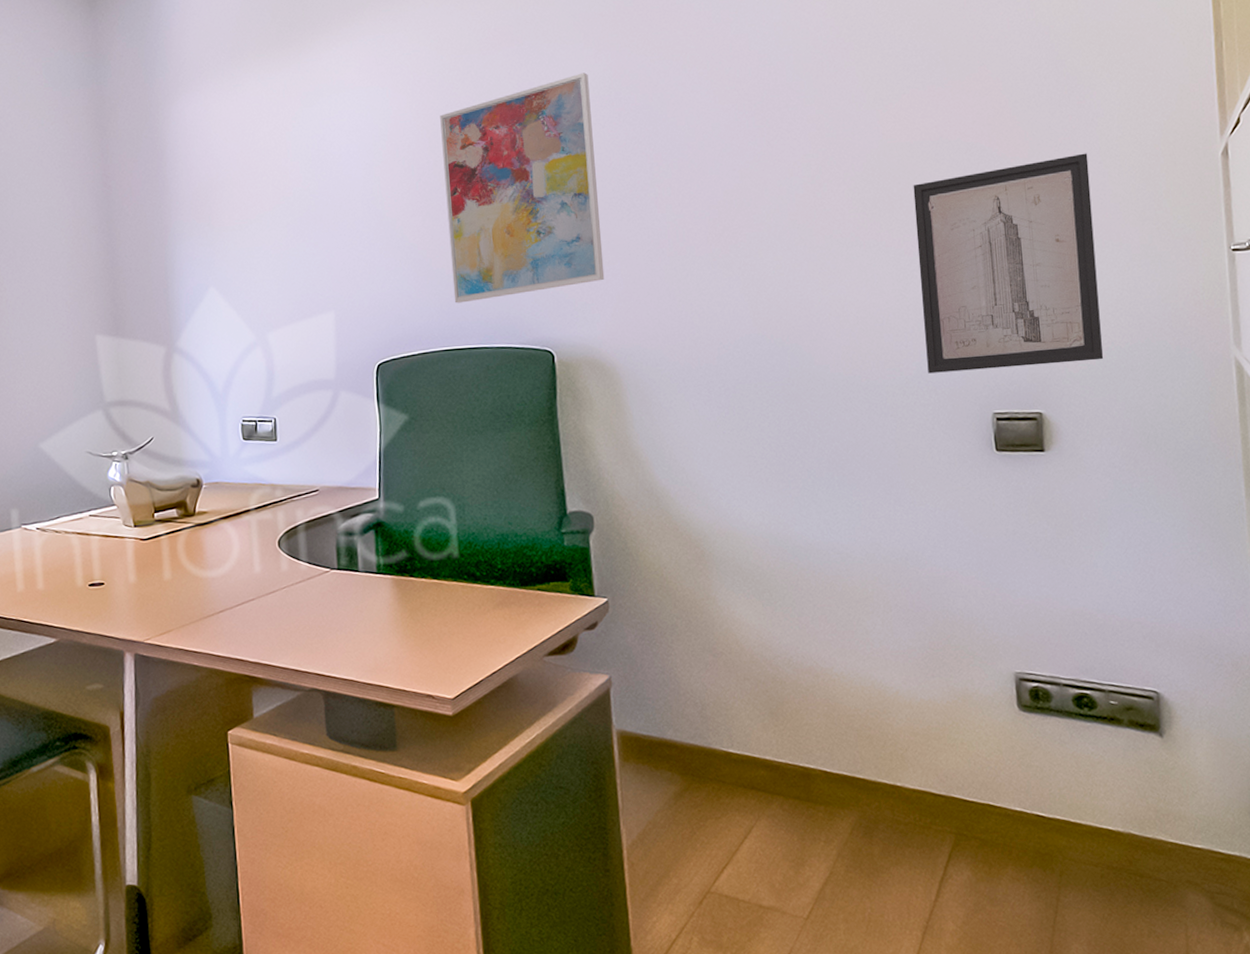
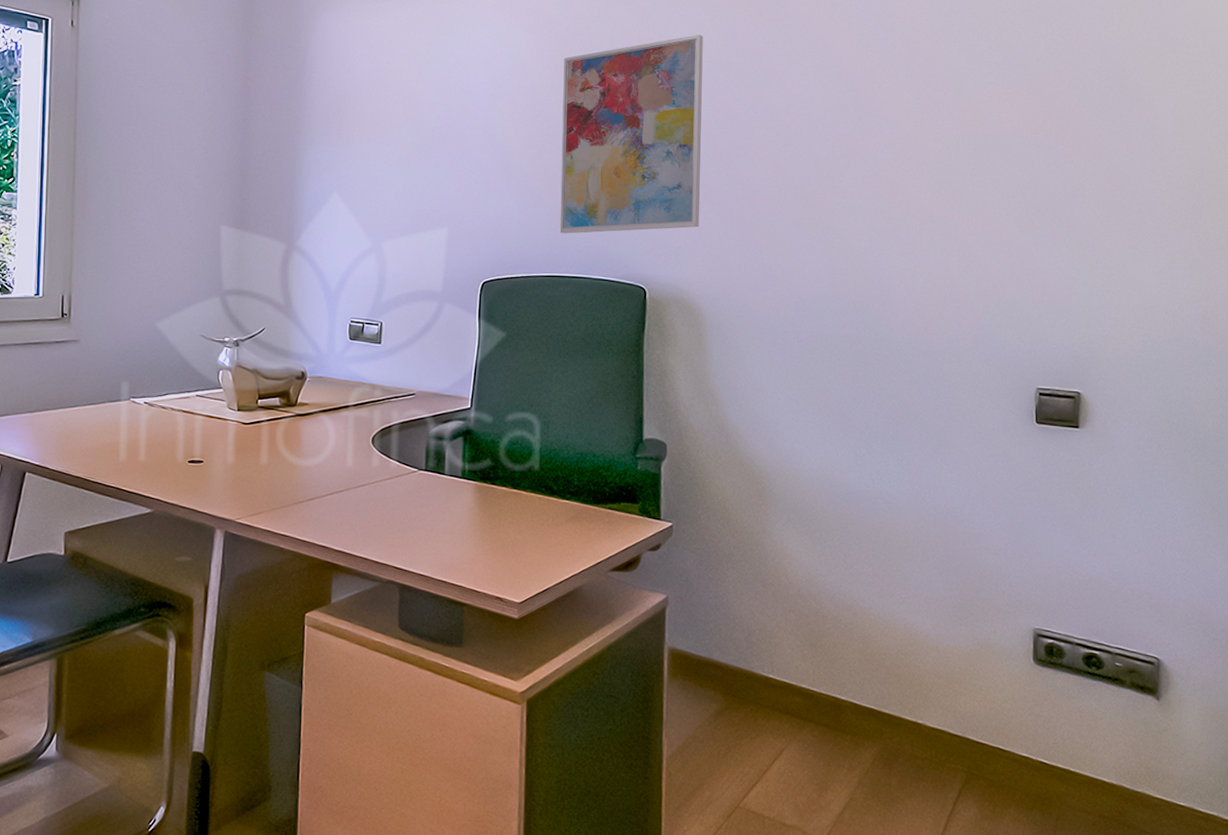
wall art: present [913,153,1104,374] -> none [982,161,1142,350]

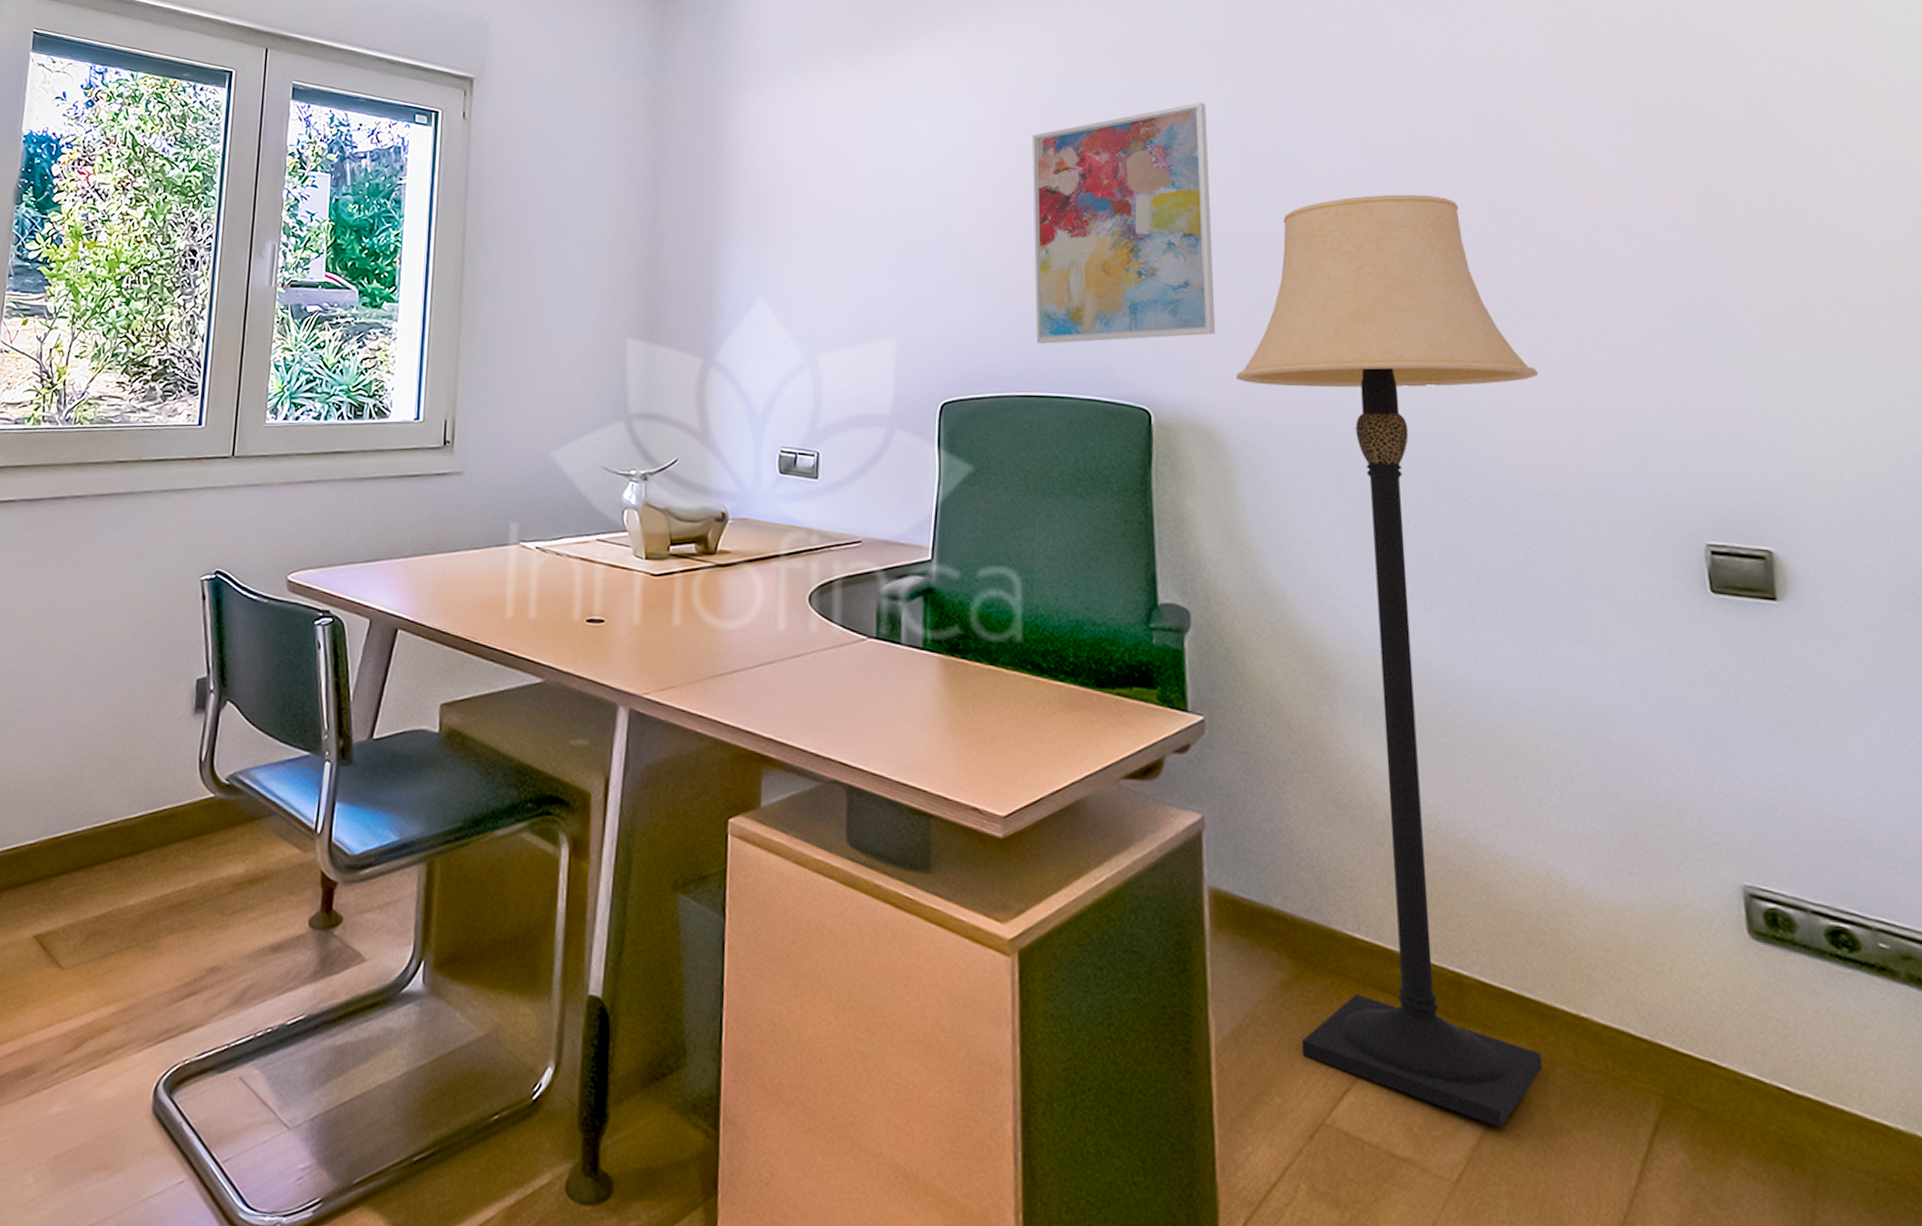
lamp: none [712,116,934,801] -> present [1235,194,1543,1128]

